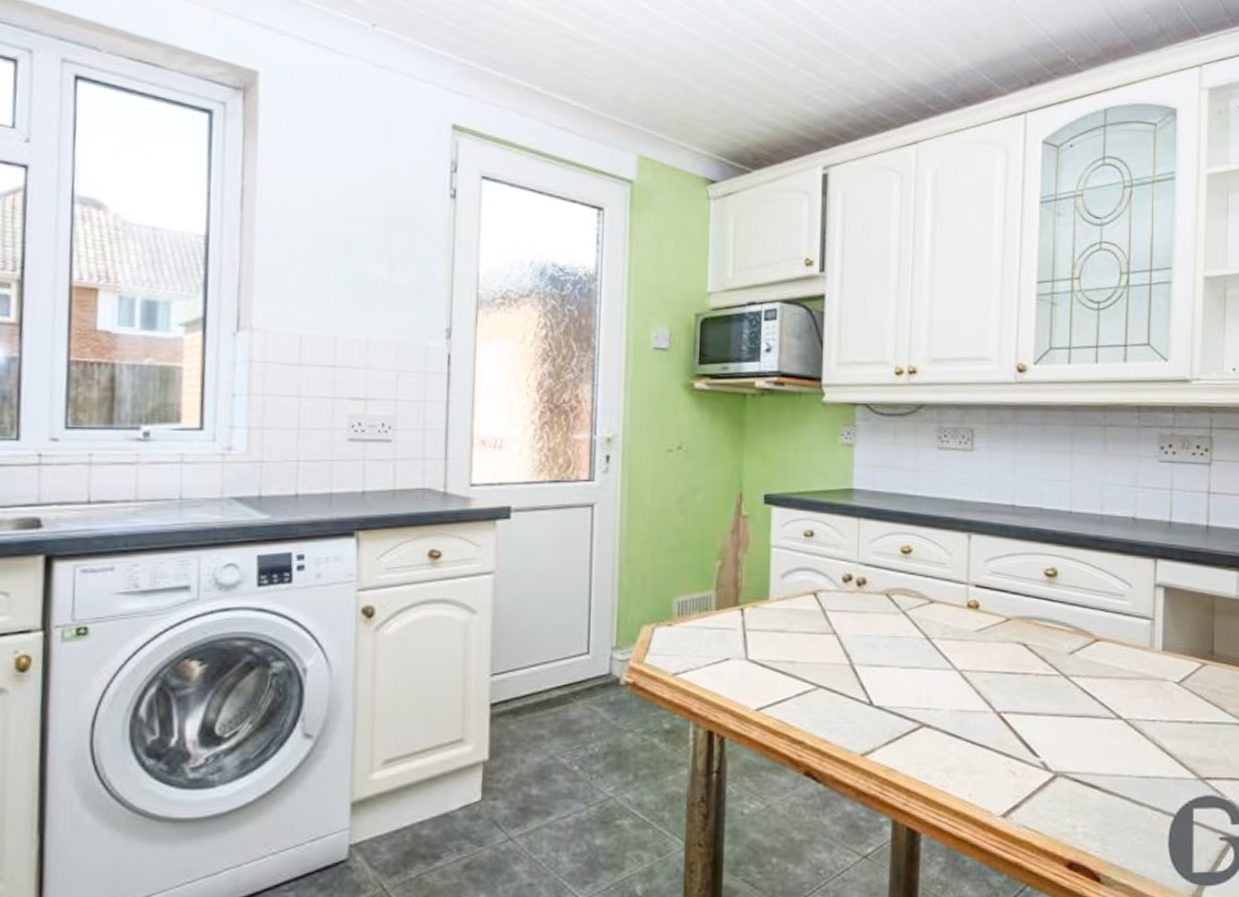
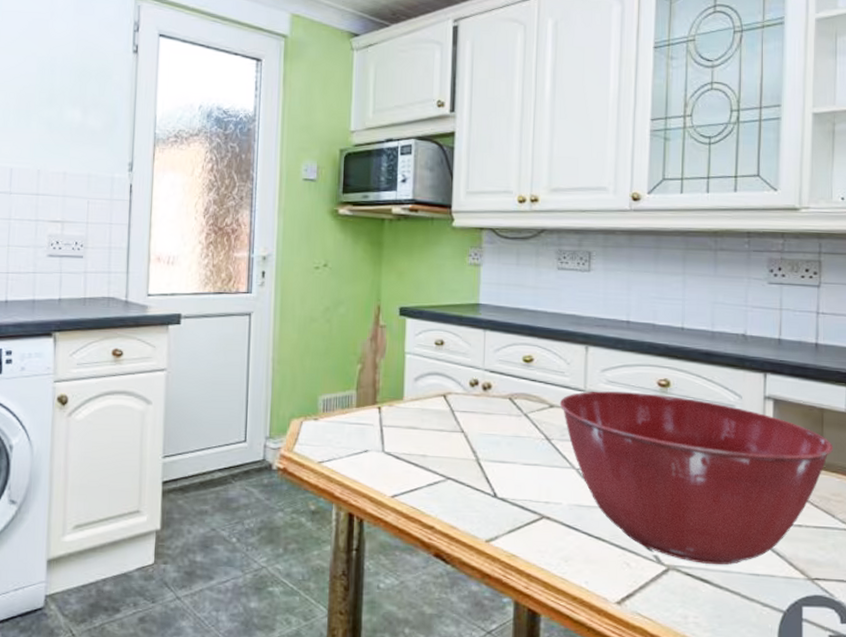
mixing bowl: none [940,583,1225,769] -> present [559,391,834,565]

